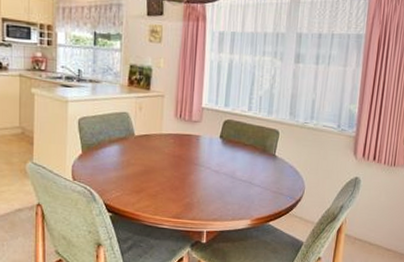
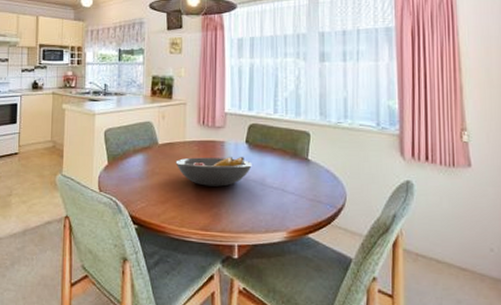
fruit bowl: none [151,149,224,178] -> present [175,157,252,187]

